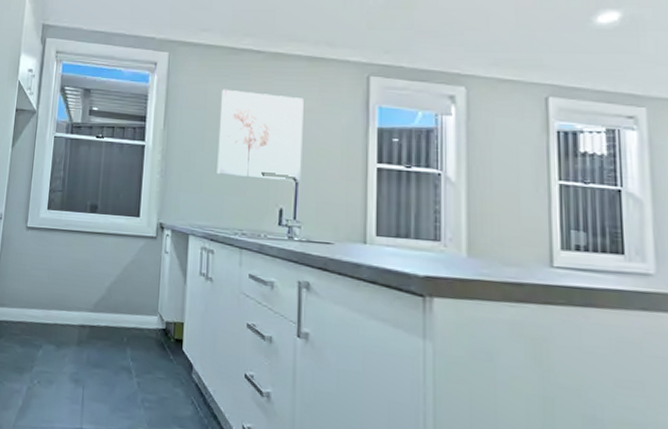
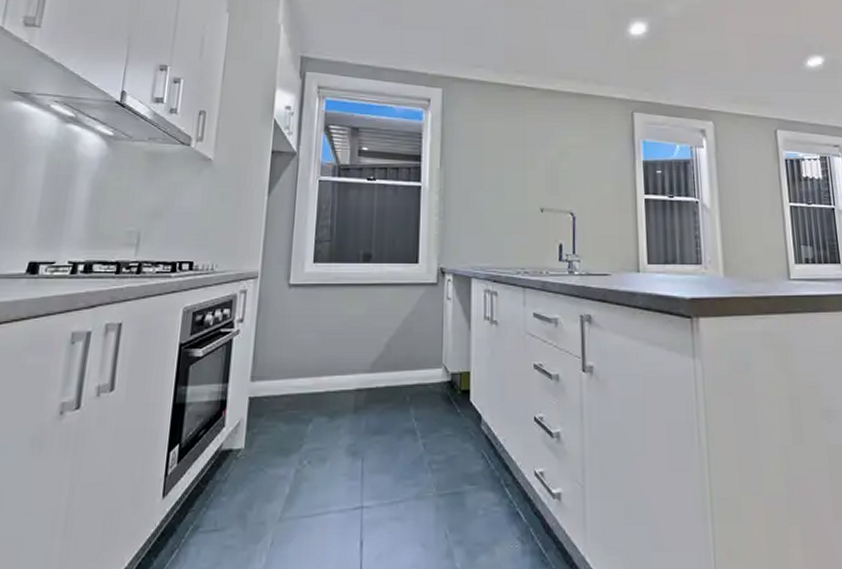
wall art: present [217,89,304,181] -> none [497,126,578,216]

